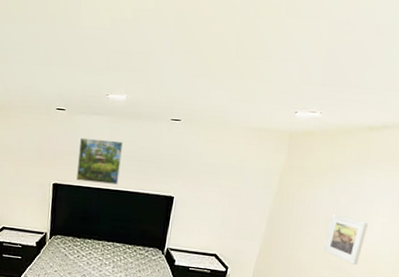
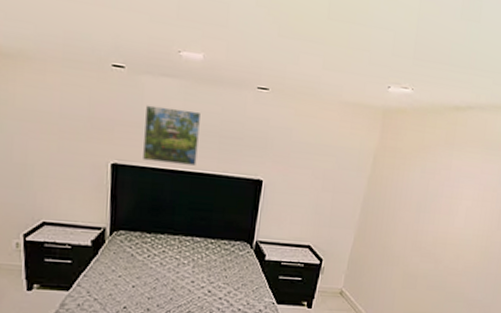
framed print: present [324,214,368,265] -> none [415,198,454,249]

